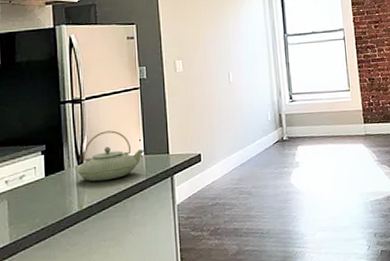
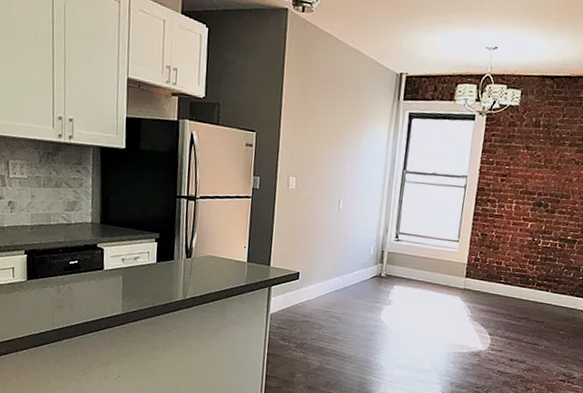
teapot: present [77,130,145,181] -> none [185,232,248,278]

